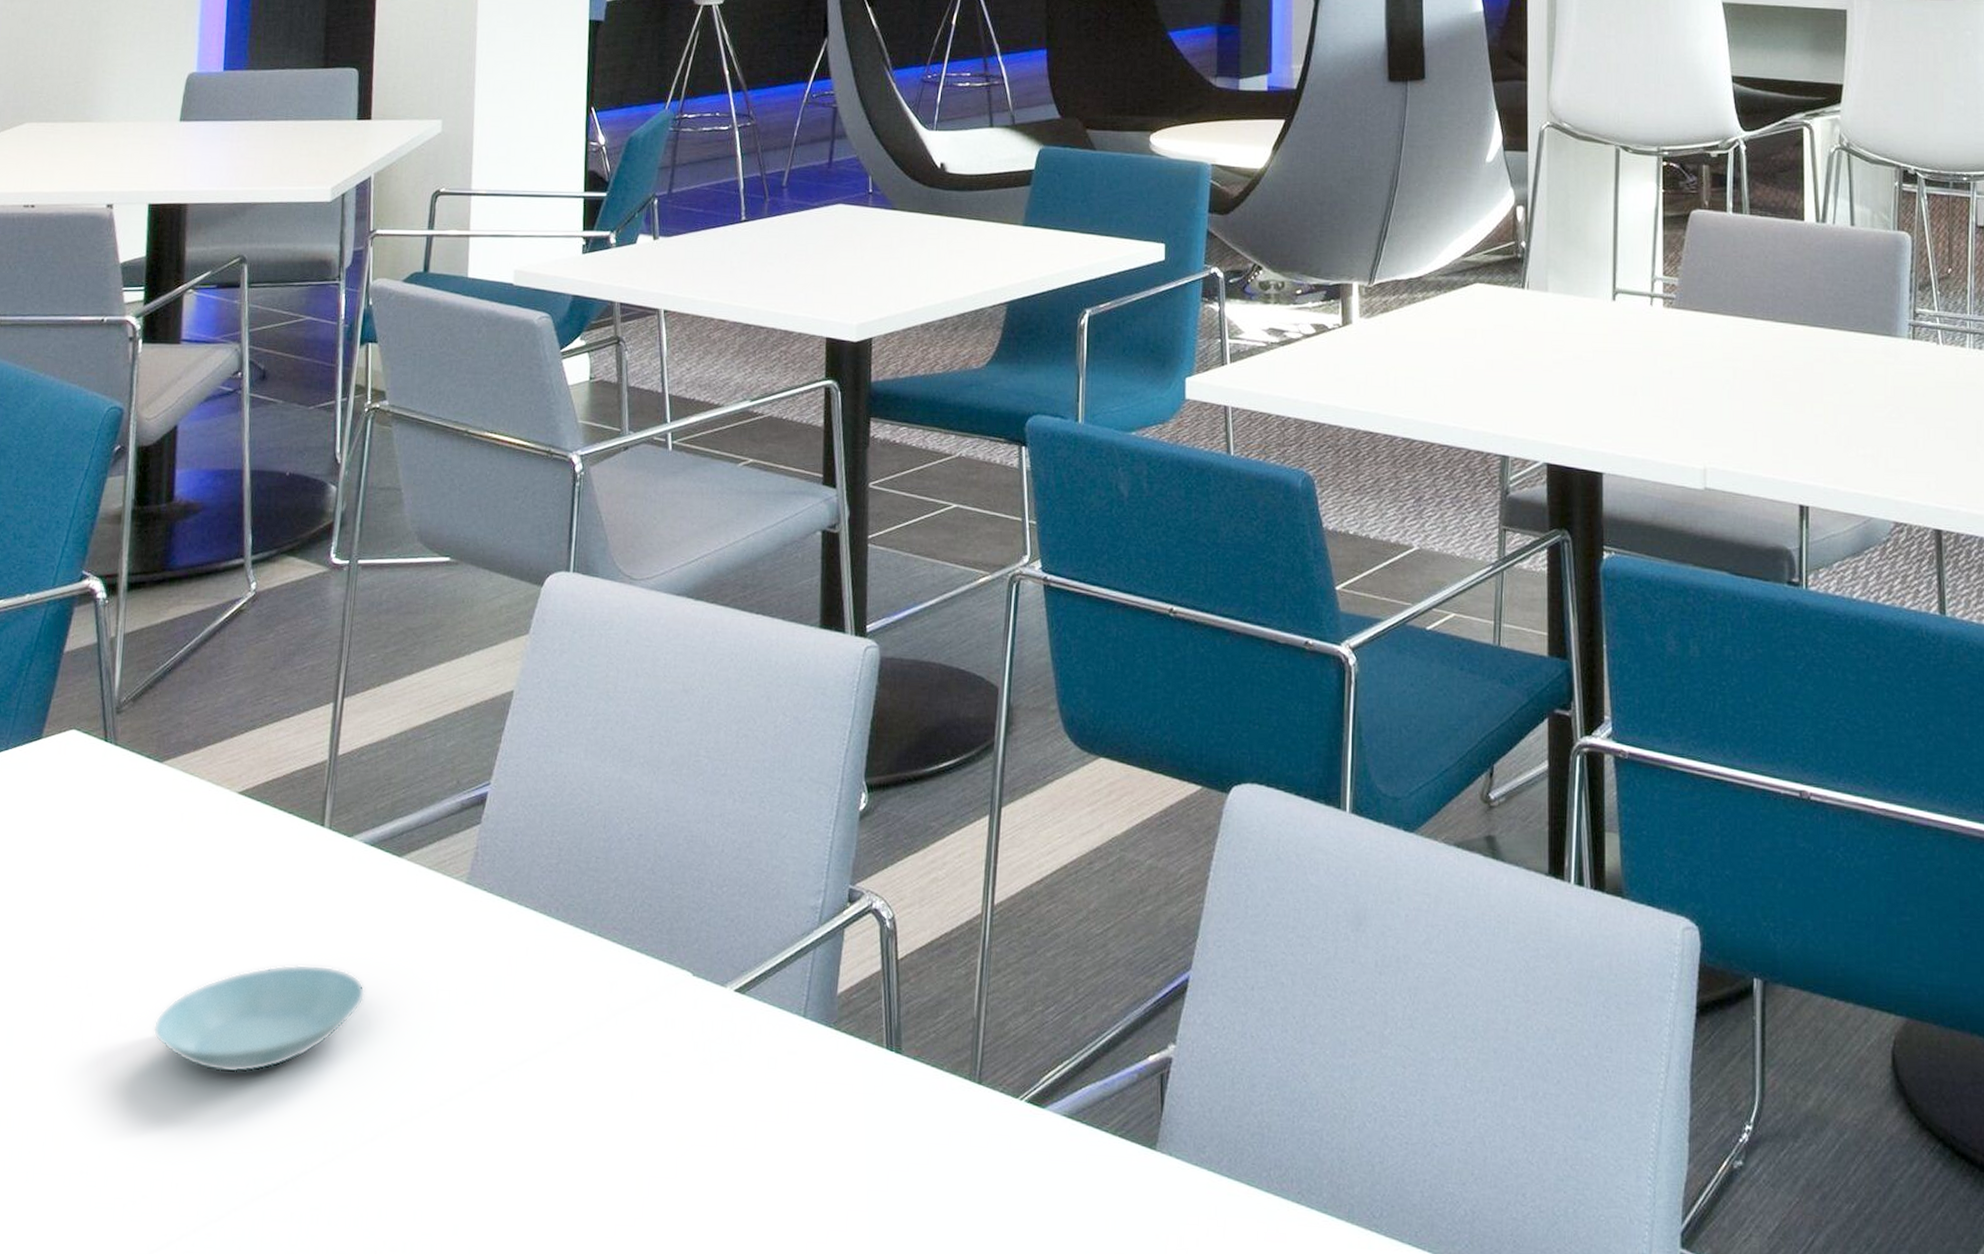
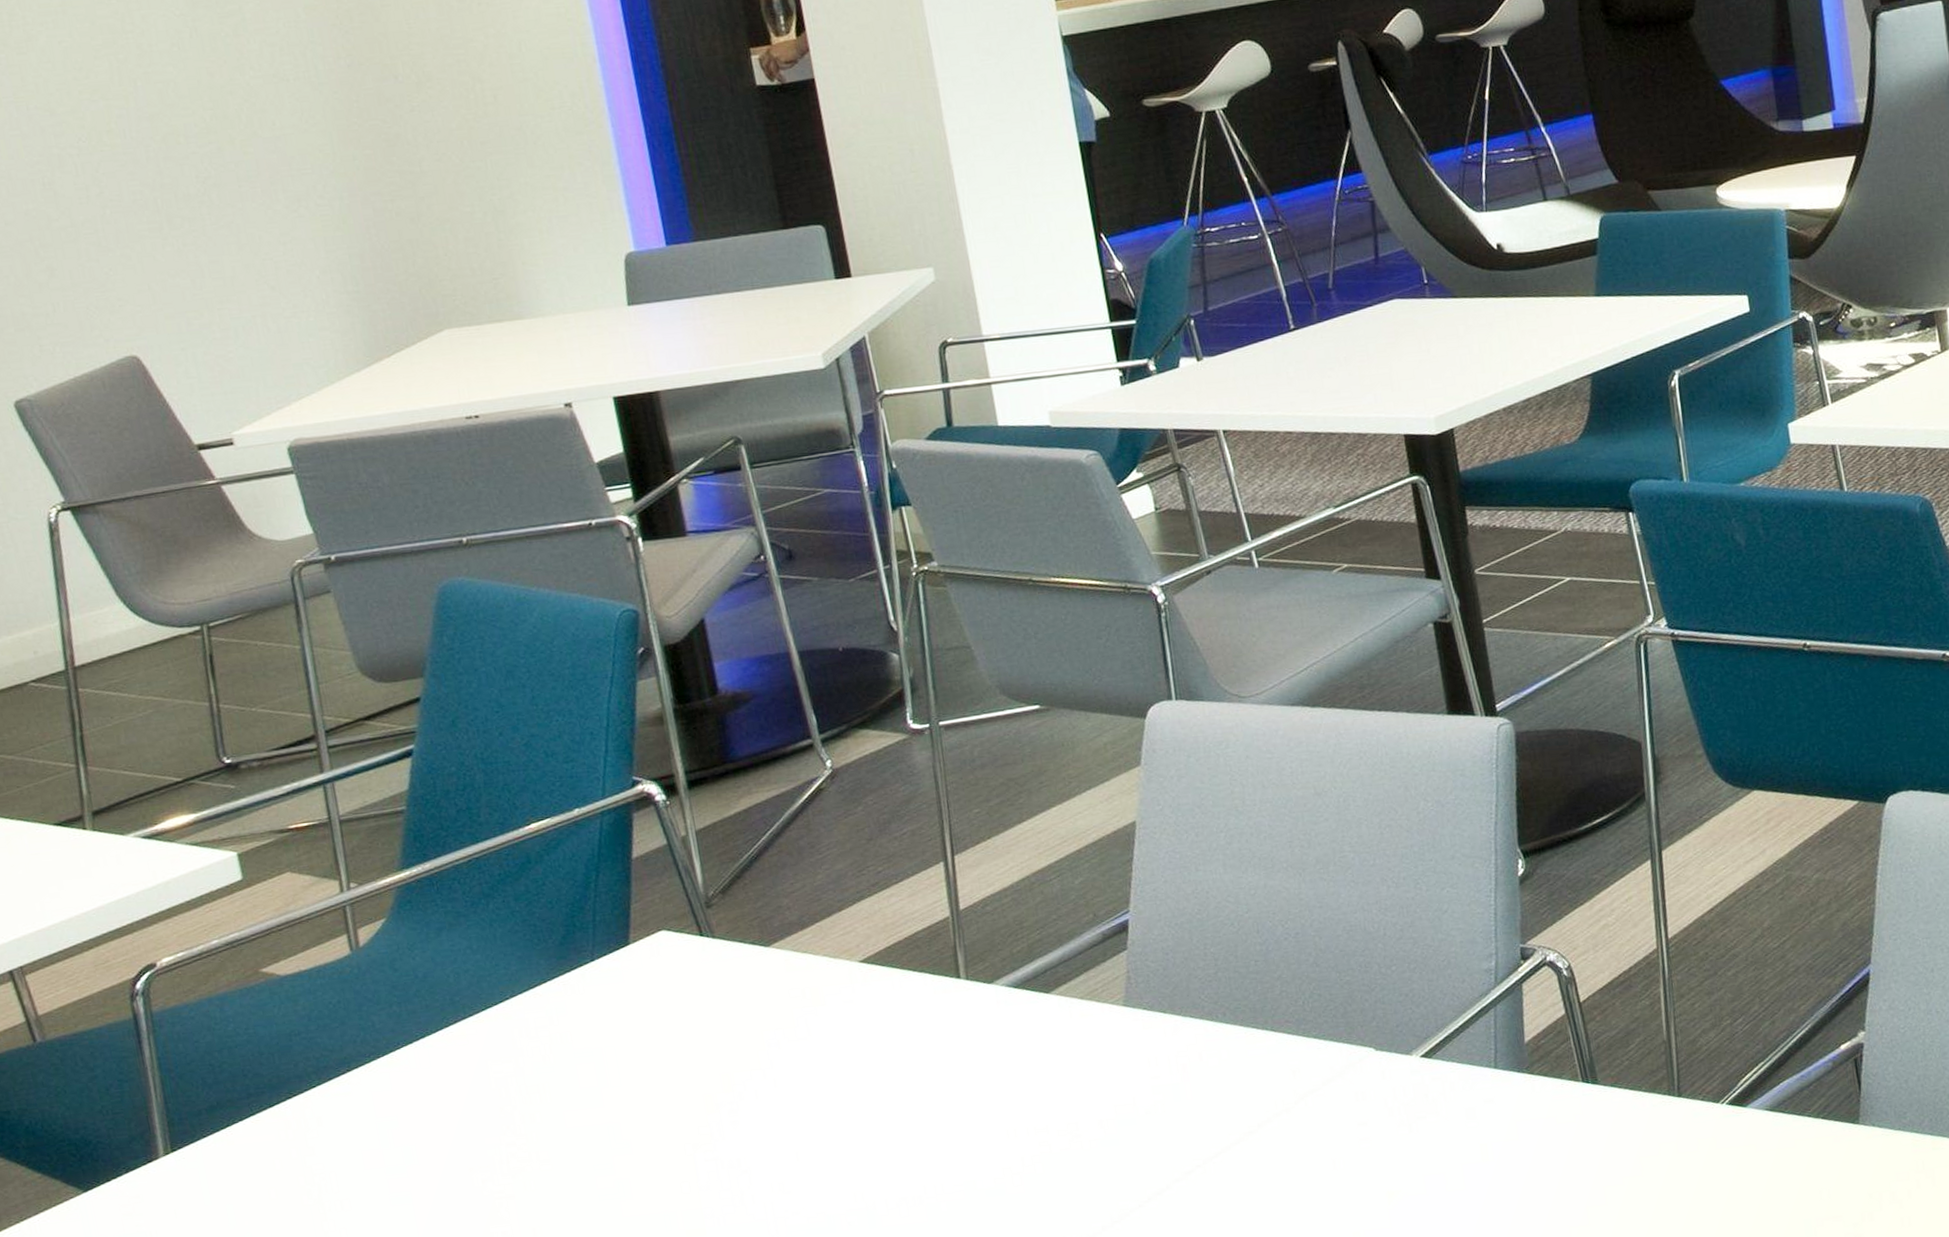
saucer: present [153,964,365,1073] -> none [820,1103,1040,1218]

